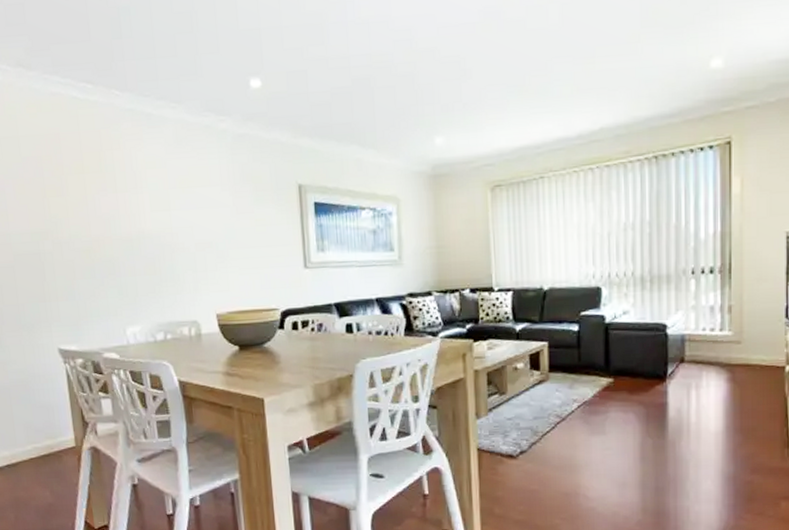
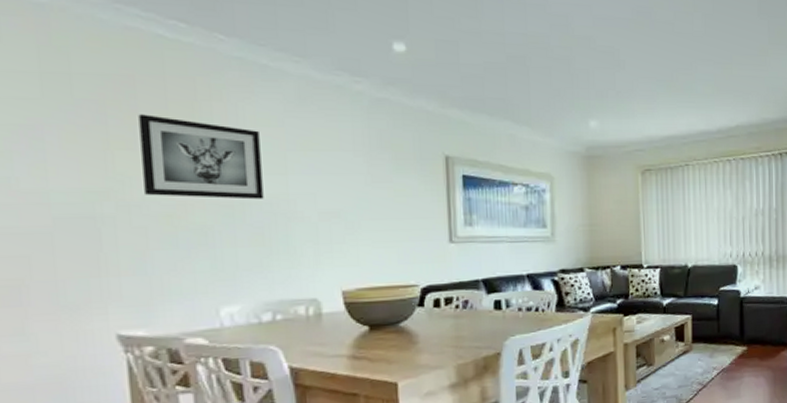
wall art: none [63,166,154,234] -> present [138,114,264,200]

